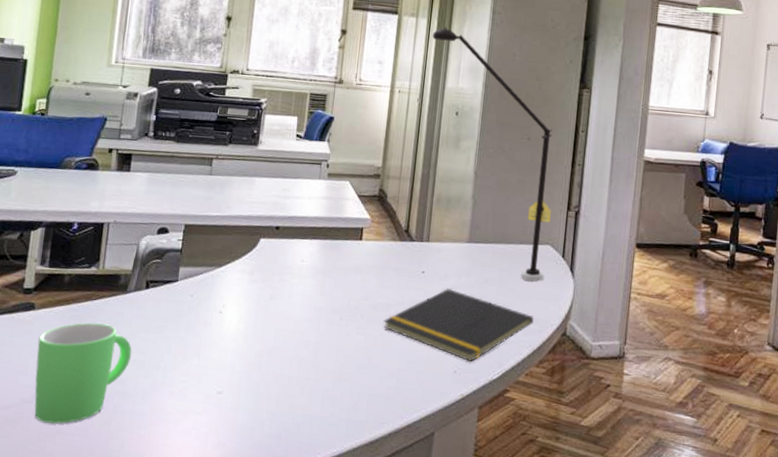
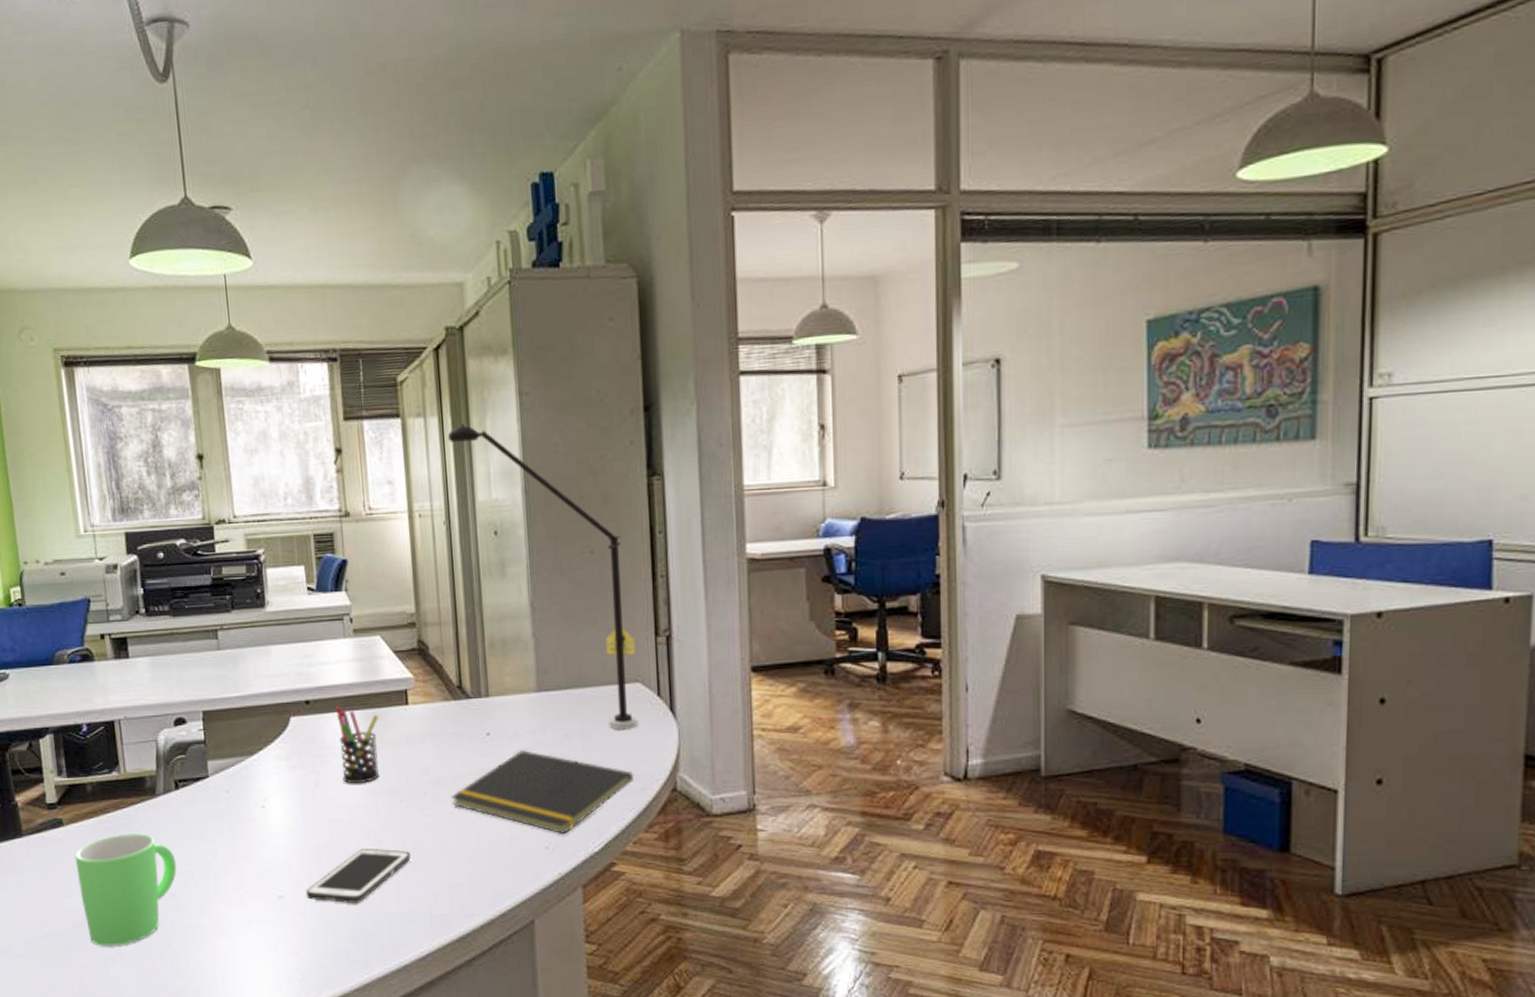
cell phone: none [242,357,340,404] -> present [305,849,411,903]
pen holder: none [295,235,336,302] -> present [335,707,380,784]

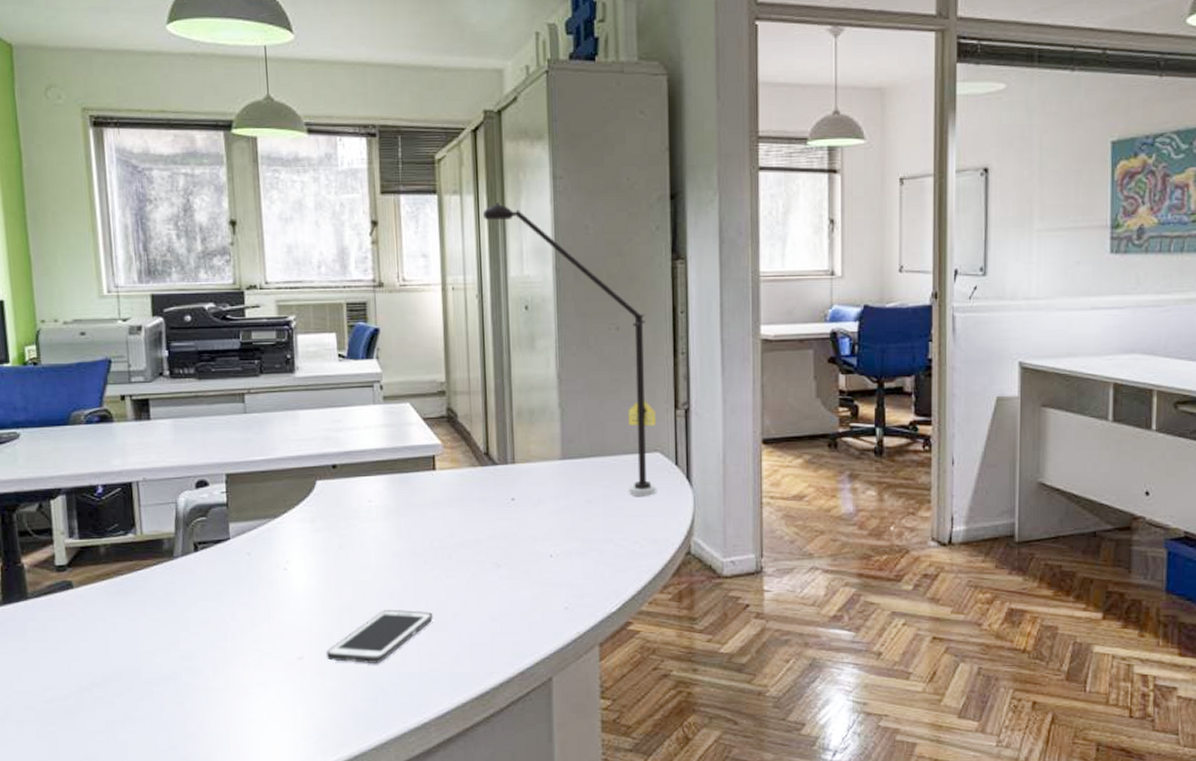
mug: present [75,832,177,947] -> none [84,595,193,711]
pen holder: present [335,707,380,784] -> none [362,471,406,547]
notepad: present [451,750,634,835] -> none [475,515,652,596]

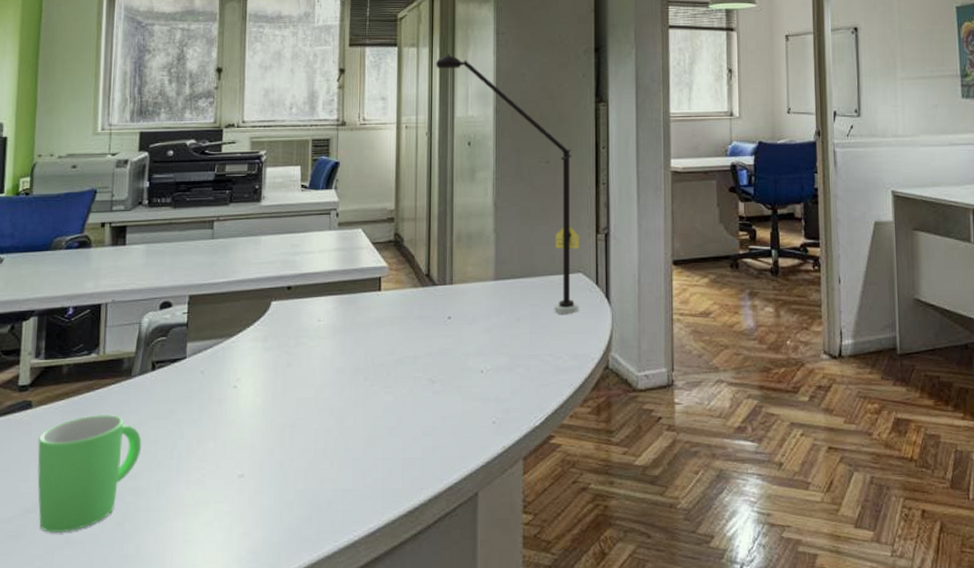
mug: none [84,595,193,711] -> present [37,414,142,534]
cell phone: present [326,610,433,663] -> none [265,426,369,481]

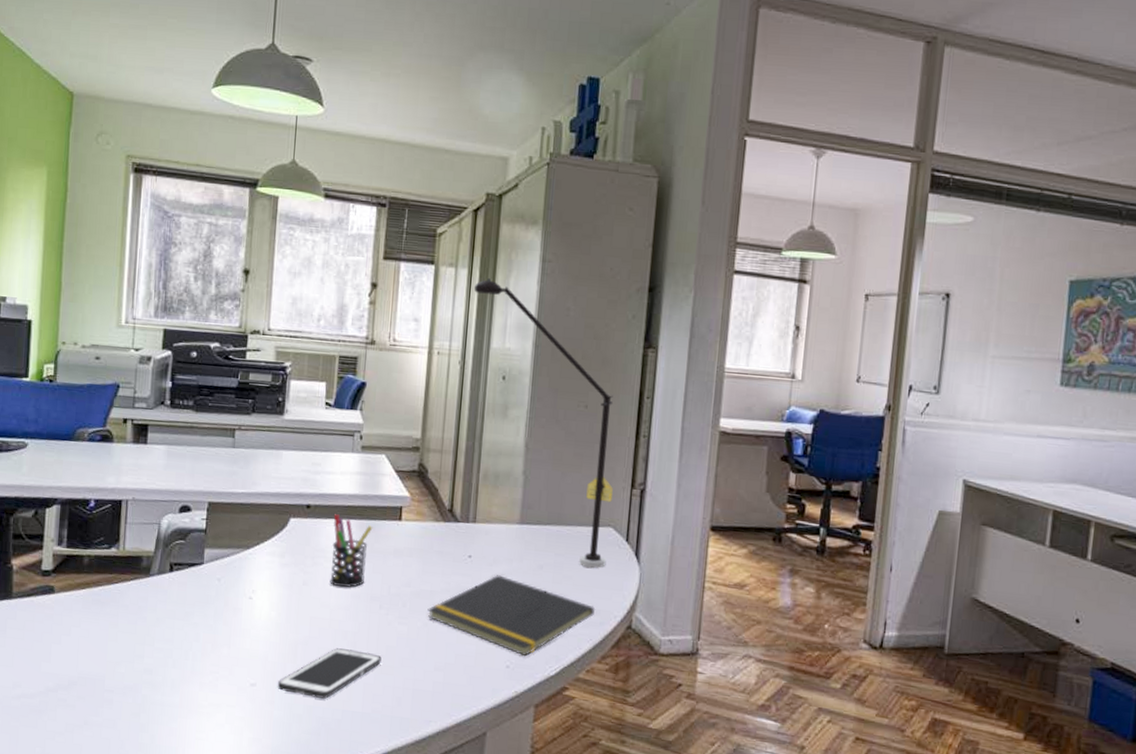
mug: present [37,414,142,534] -> none [59,607,159,715]
cell phone: none [265,426,369,481] -> present [277,648,382,699]
pen holder: none [314,292,354,364] -> present [330,514,373,588]
notepad: none [412,332,574,410] -> present [427,575,596,657]

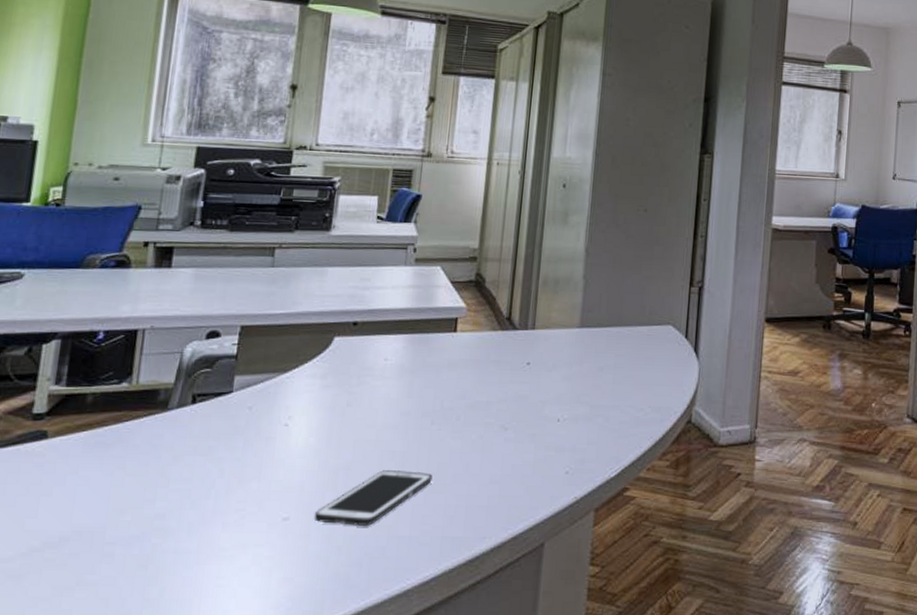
pen holder: present [330,514,373,588] -> none [377,330,426,406]
notepad: present [427,575,596,657] -> none [483,380,656,461]
desk lamp: present [473,278,613,568] -> none [534,91,672,366]

